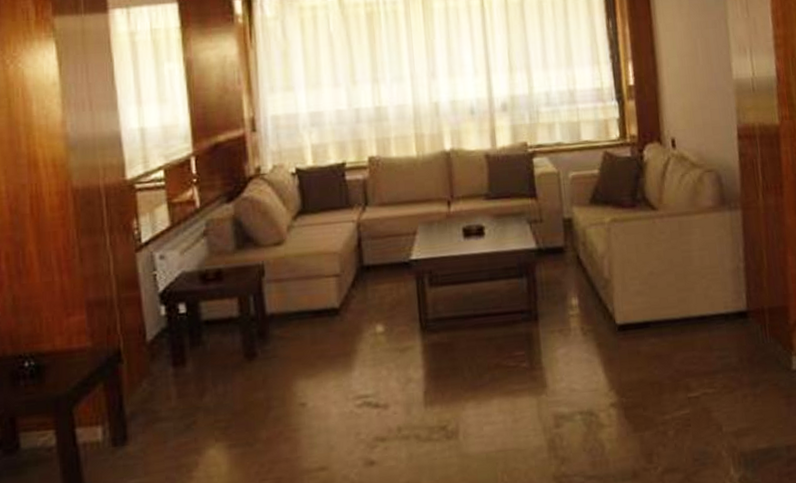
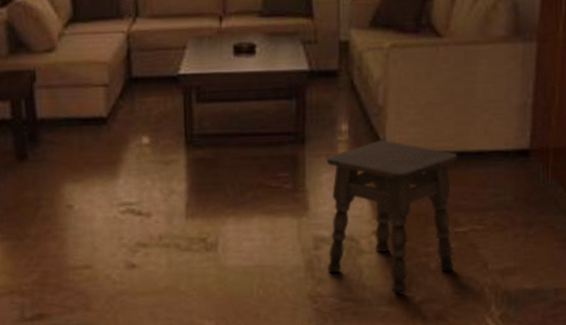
side table: none [560,312,691,468] -> present [327,141,457,296]

